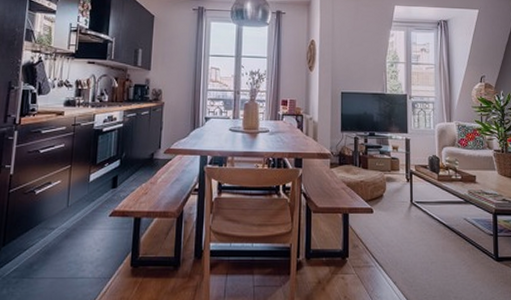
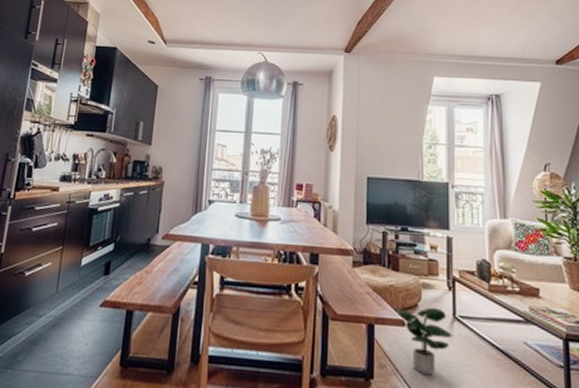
potted plant: none [366,196,411,251] -> present [397,307,453,376]

